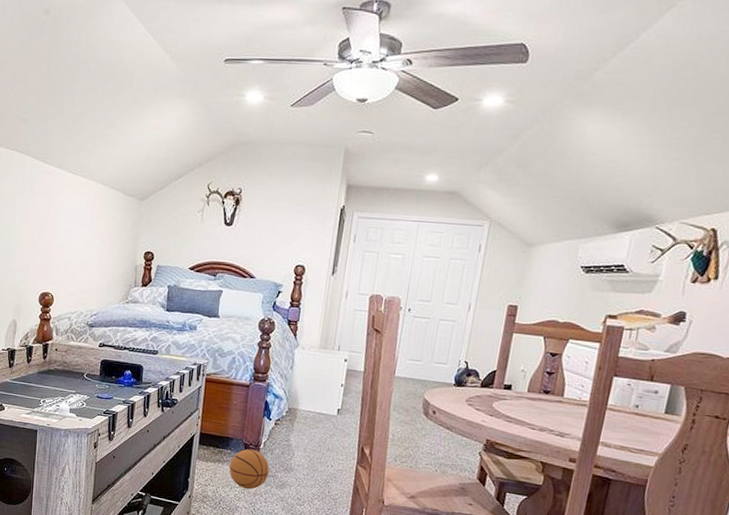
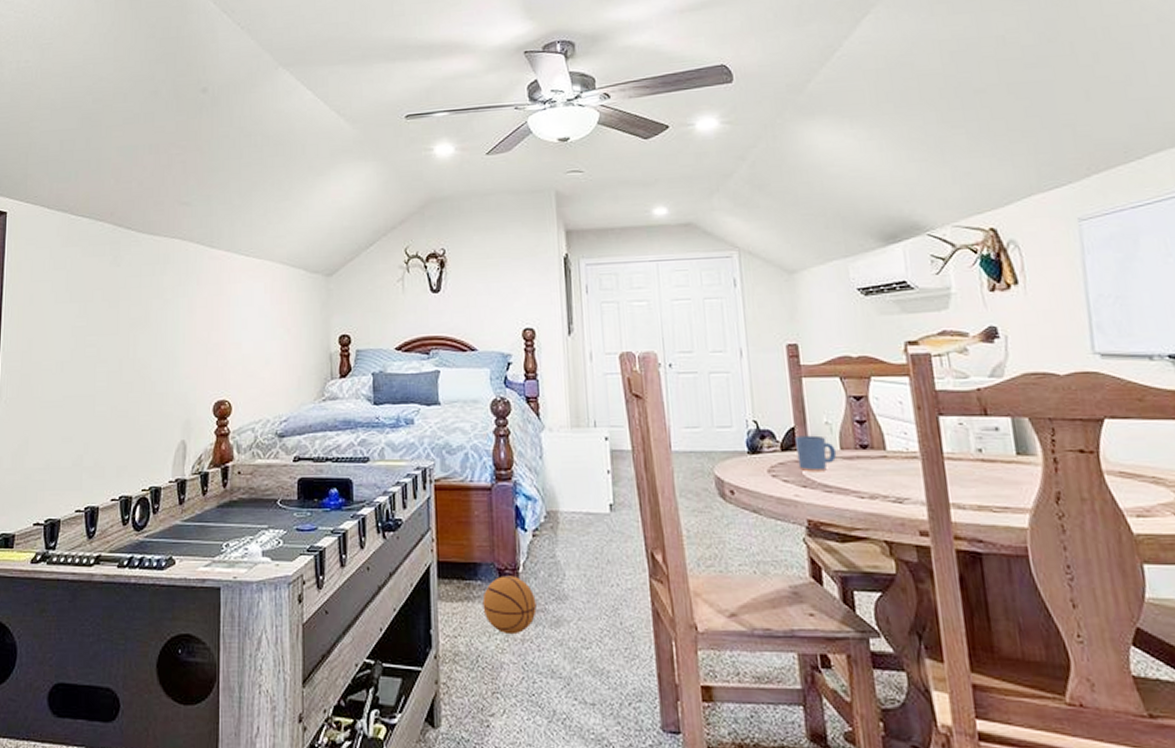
mug: none [491,377,524,407] -> present [795,435,837,472]

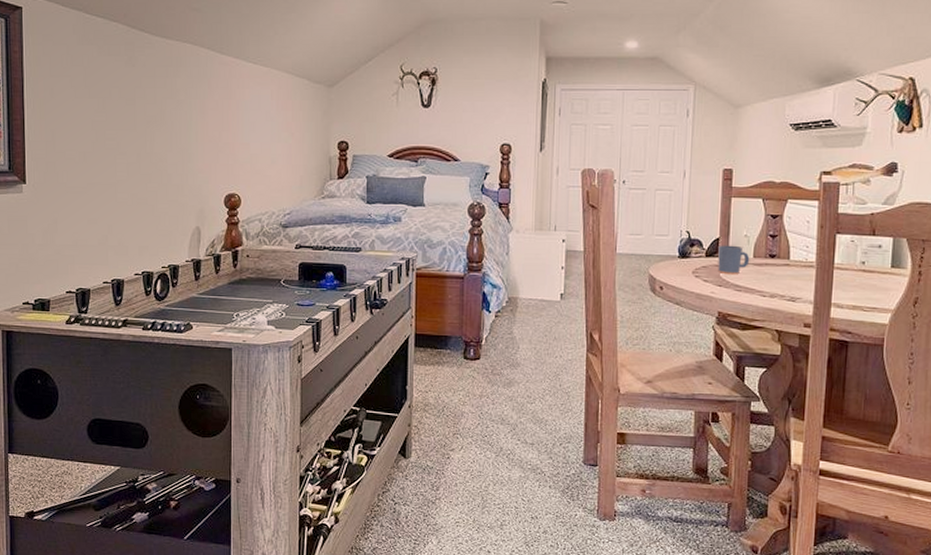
basketball: present [482,575,537,635] -> none [450,346,494,392]

